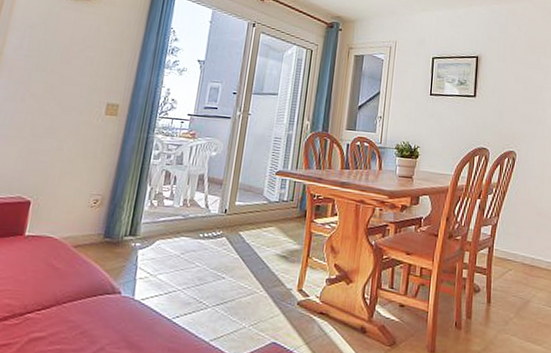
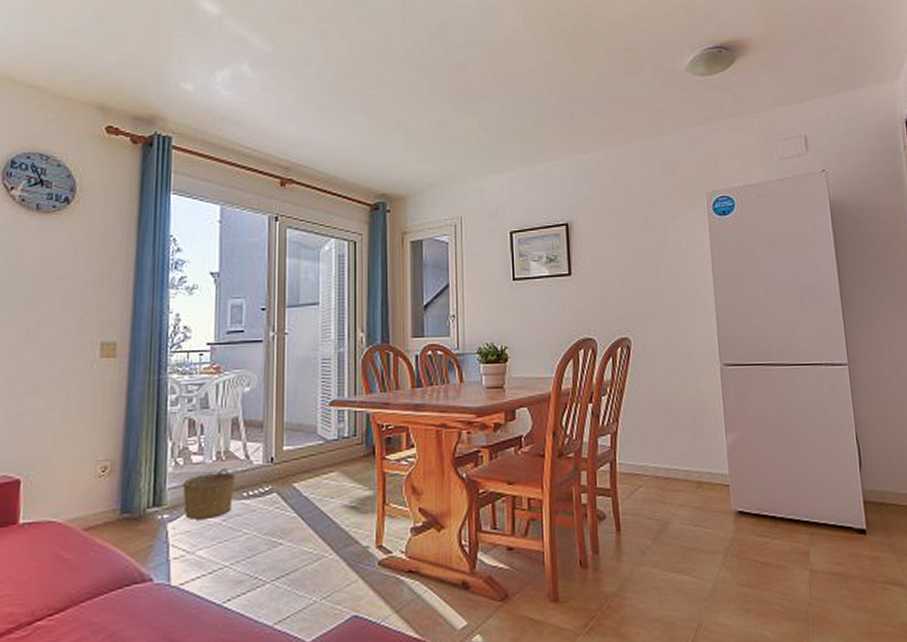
basket: none [152,212,196,251] -> present [182,467,235,520]

